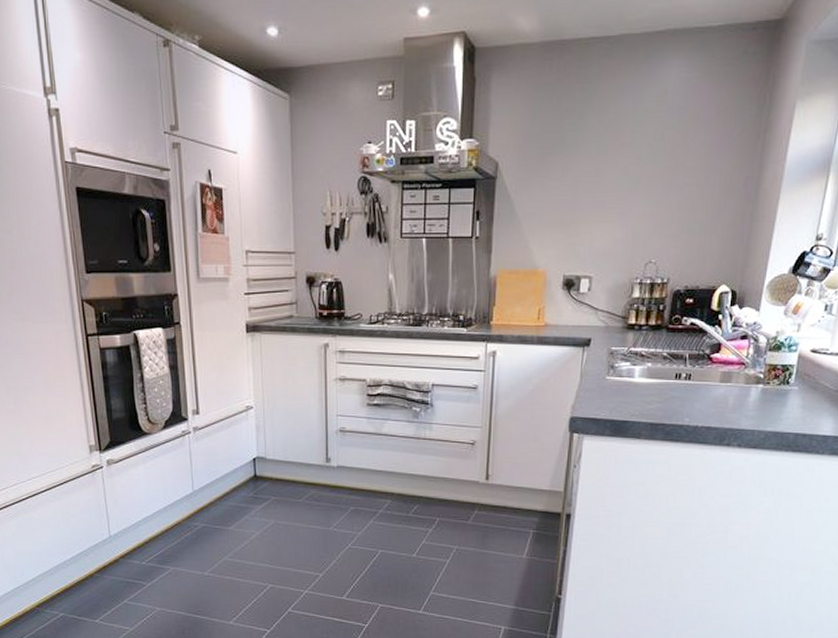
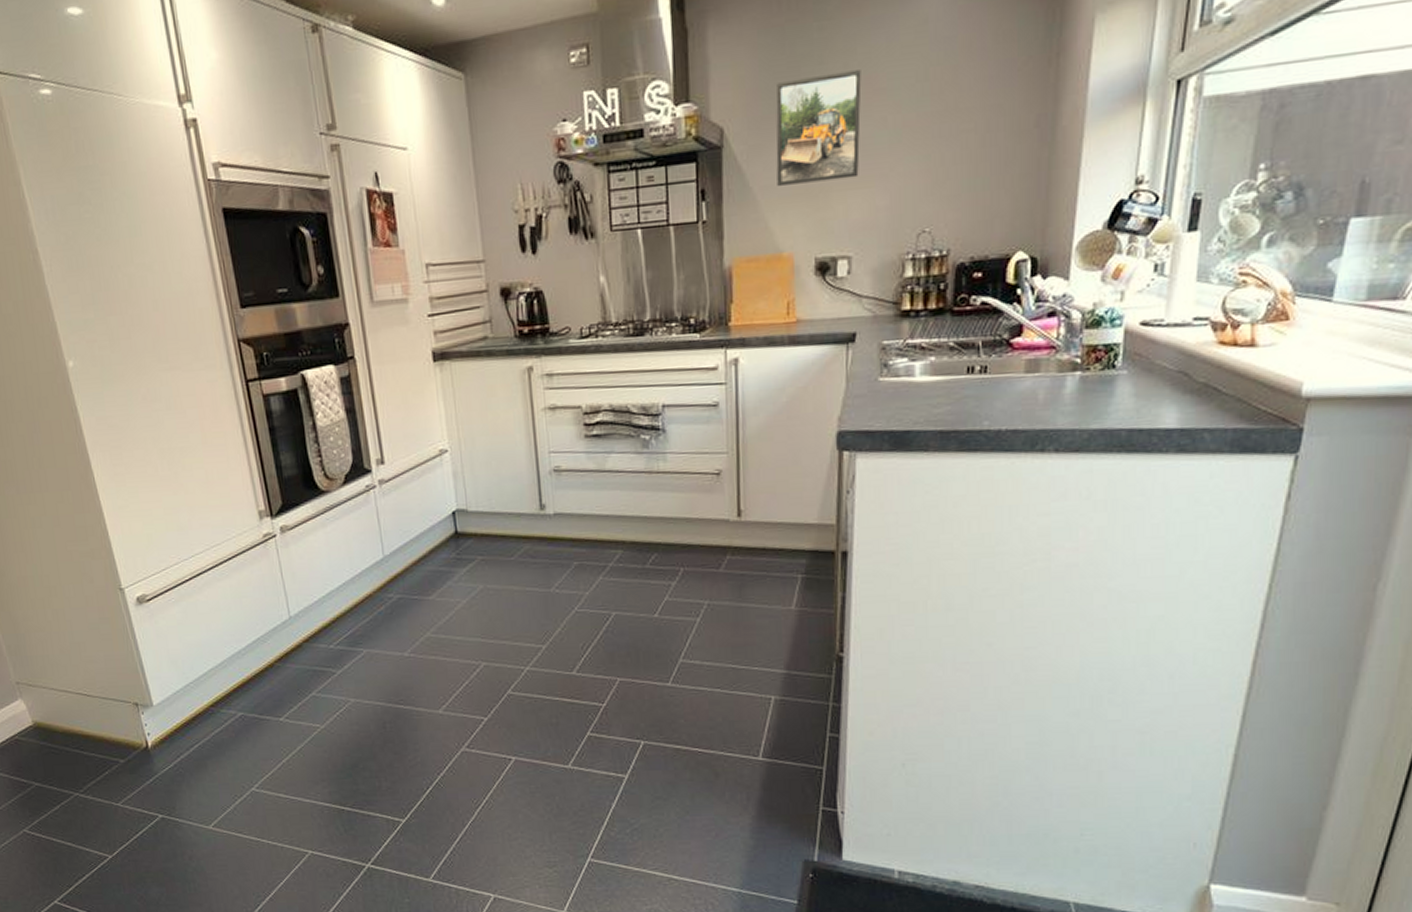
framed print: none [538,126,611,214] -> present [776,70,862,186]

